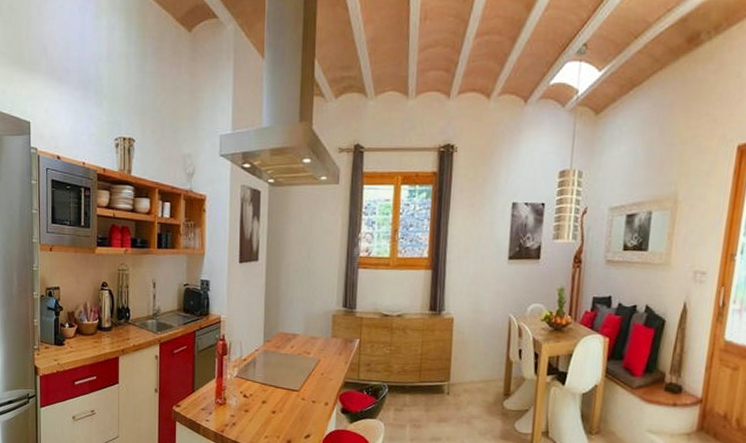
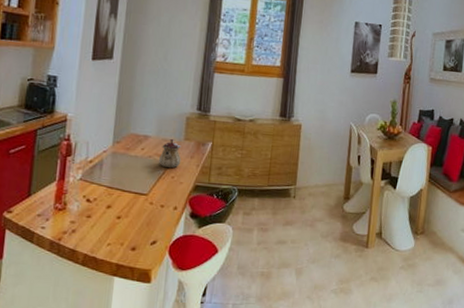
teapot: none [308,336,330,366] -> present [159,138,181,169]

